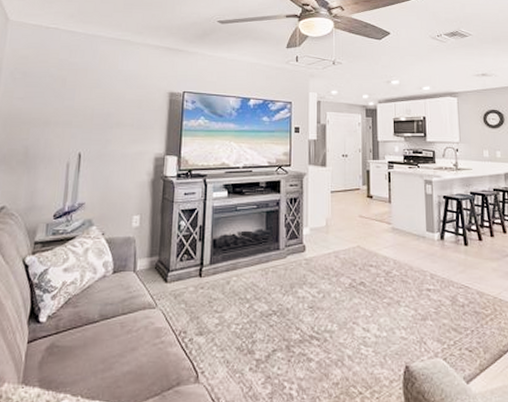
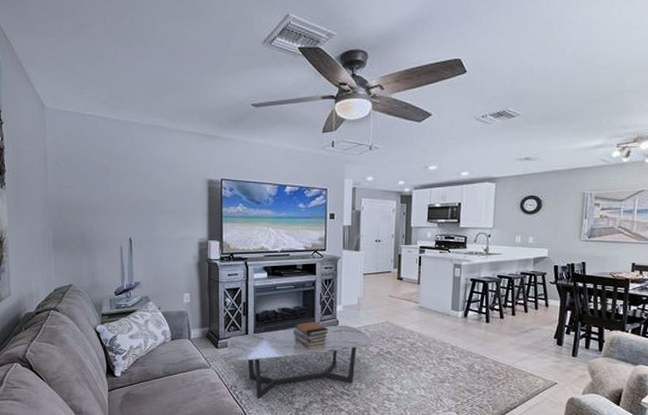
coffee table: none [178,251,345,347] -> present [227,325,374,399]
book stack: none [255,245,295,283] -> present [294,320,329,351]

